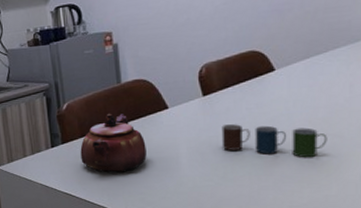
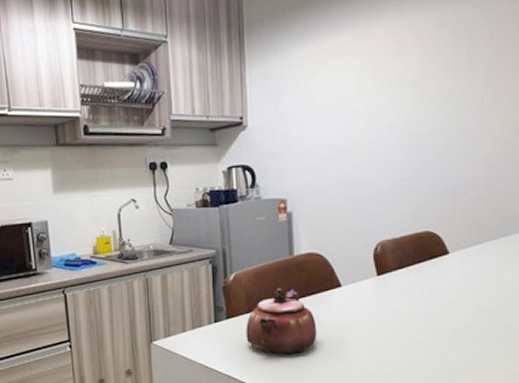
cup: present [221,124,328,158] -> none [394,308,498,349]

